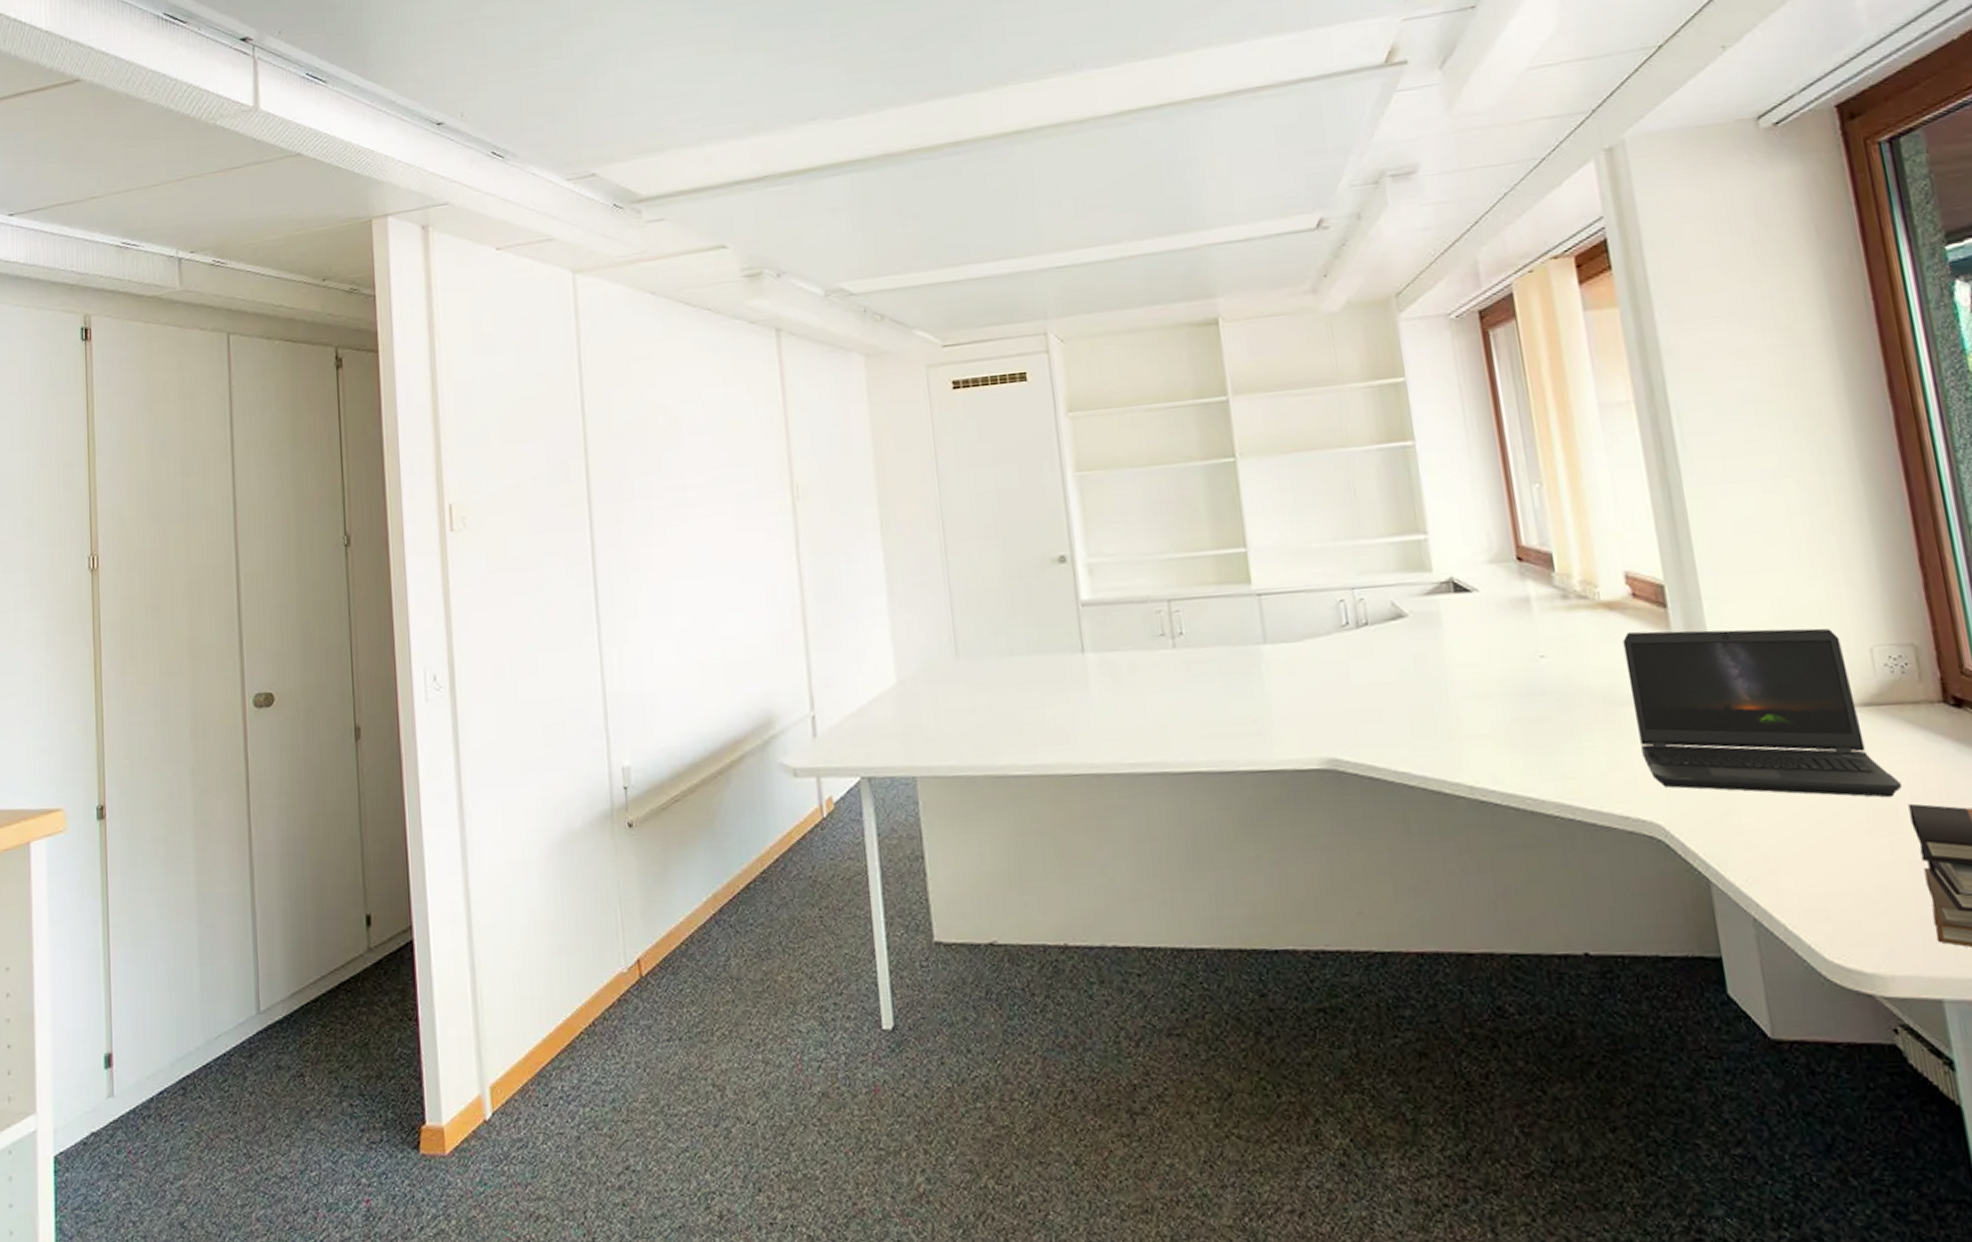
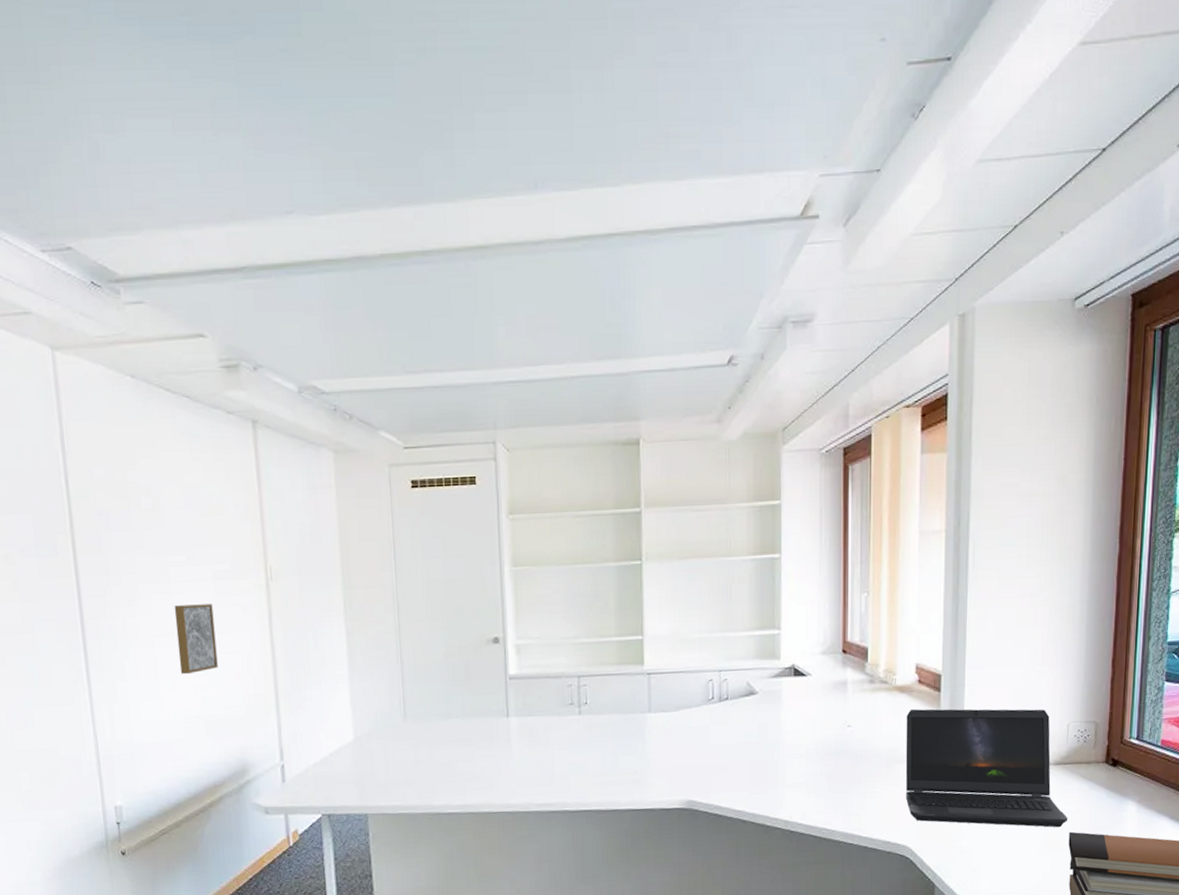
wall art: none [691,528,739,610] -> present [174,604,218,674]

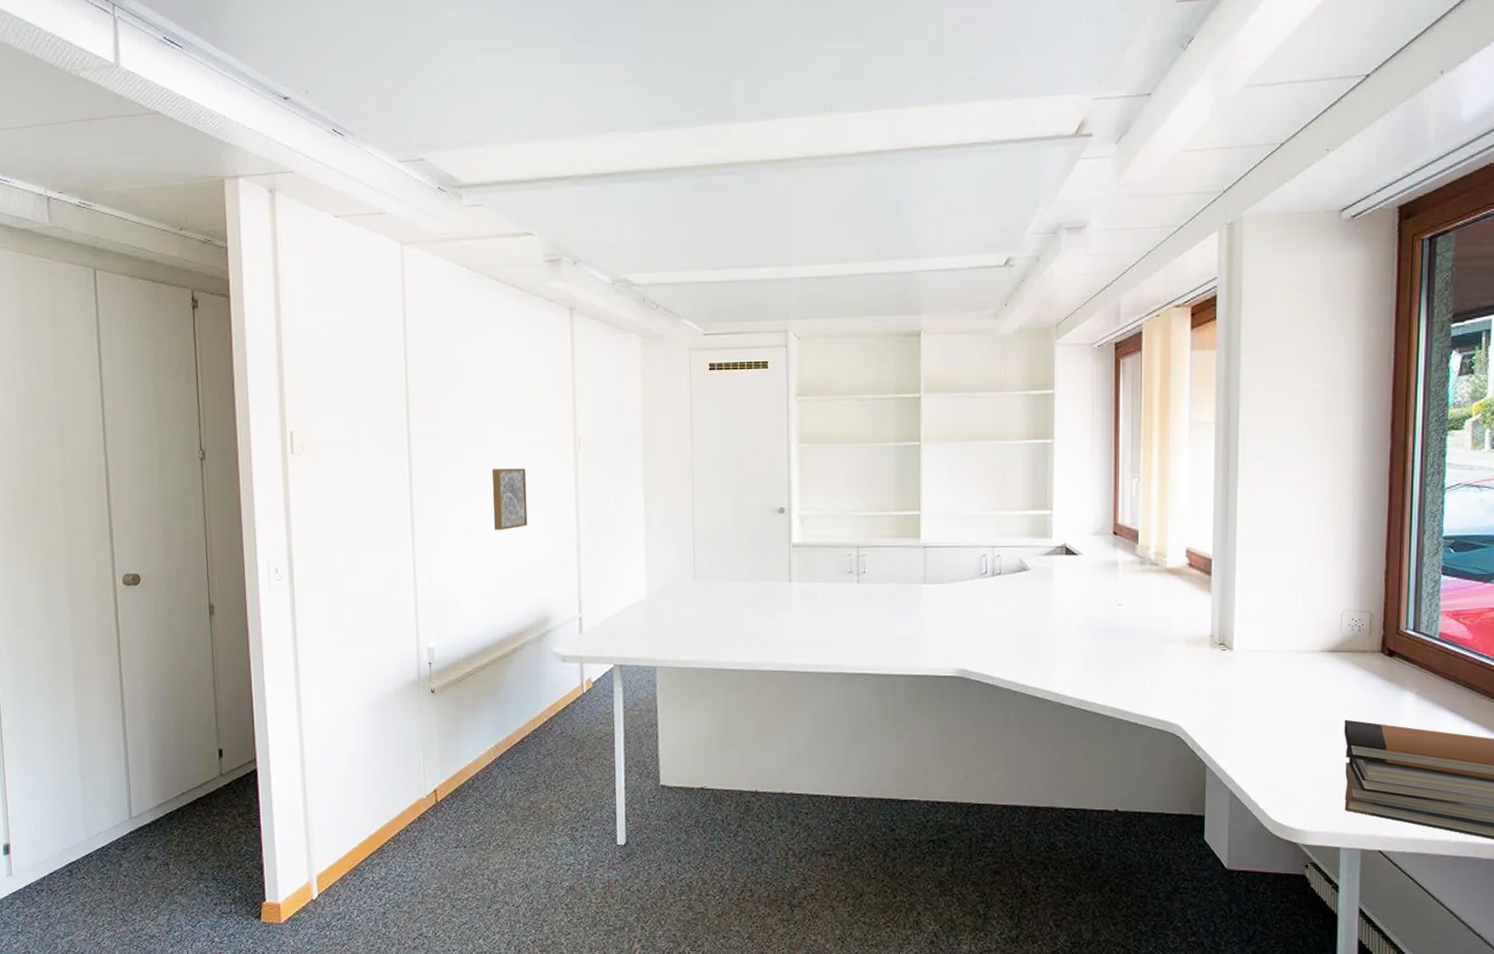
laptop computer: present [905,709,1067,828] -> none [1176,591,1342,715]

